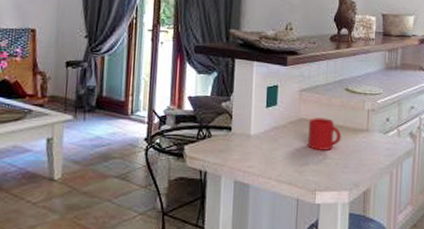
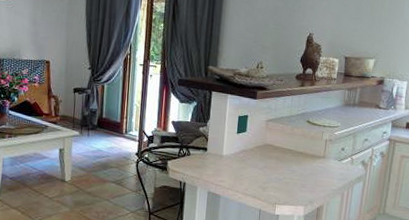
mug: present [308,118,342,150] -> none [271,144,301,172]

